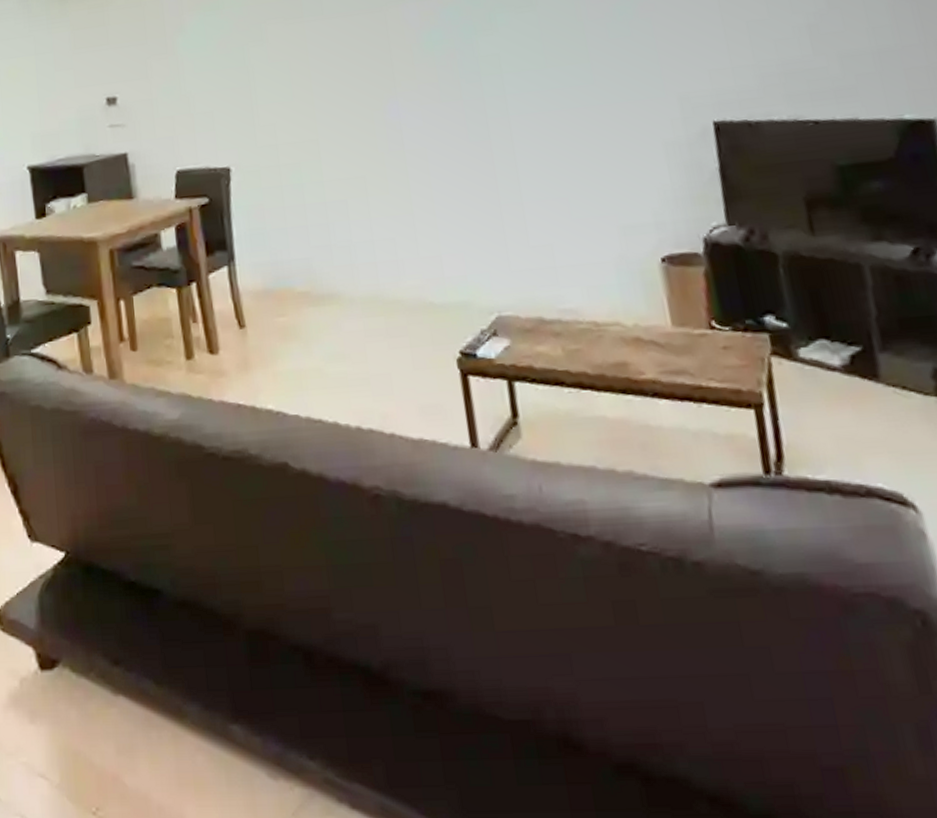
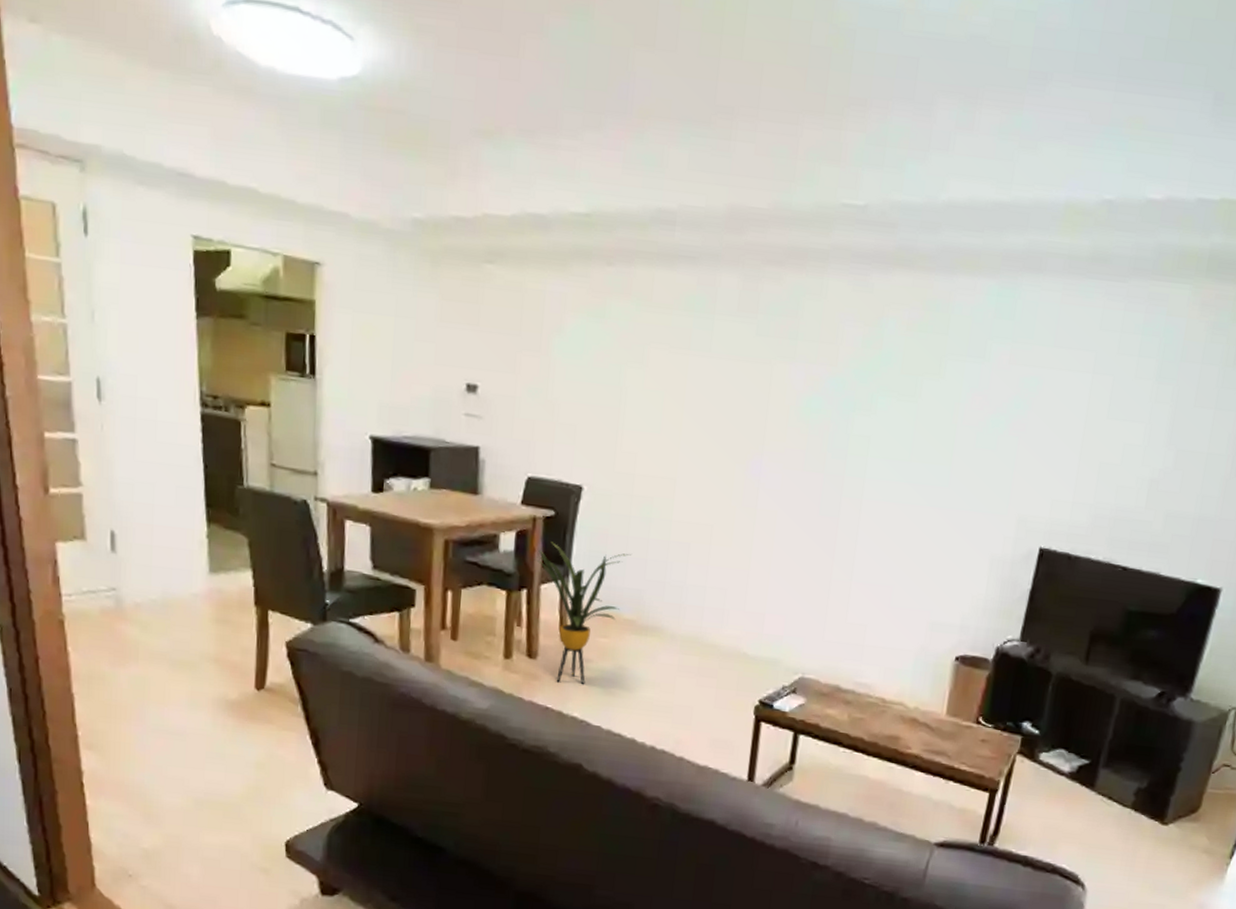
house plant: none [196,224,291,375] -> present [532,542,631,684]

